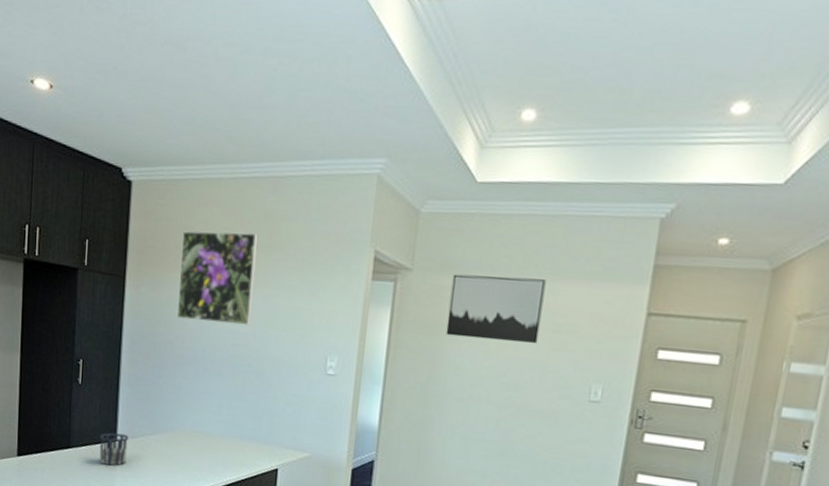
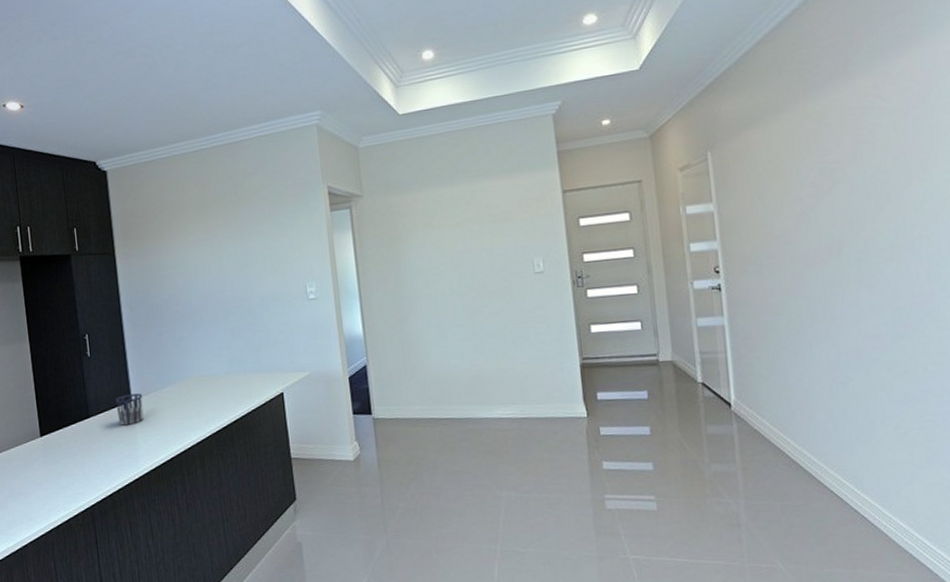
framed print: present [176,231,259,326] -> none [159,193,234,279]
wall art: present [446,274,546,344] -> none [397,181,480,244]

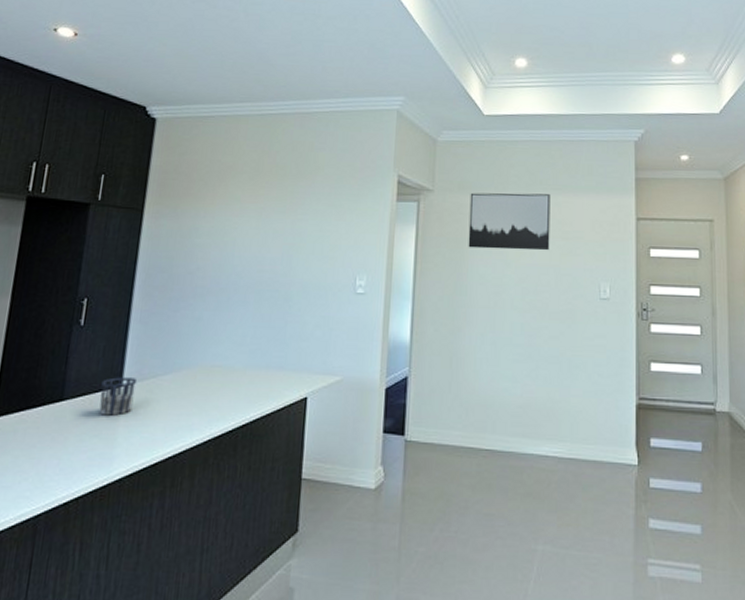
wall art: none [397,181,480,244] -> present [468,192,551,251]

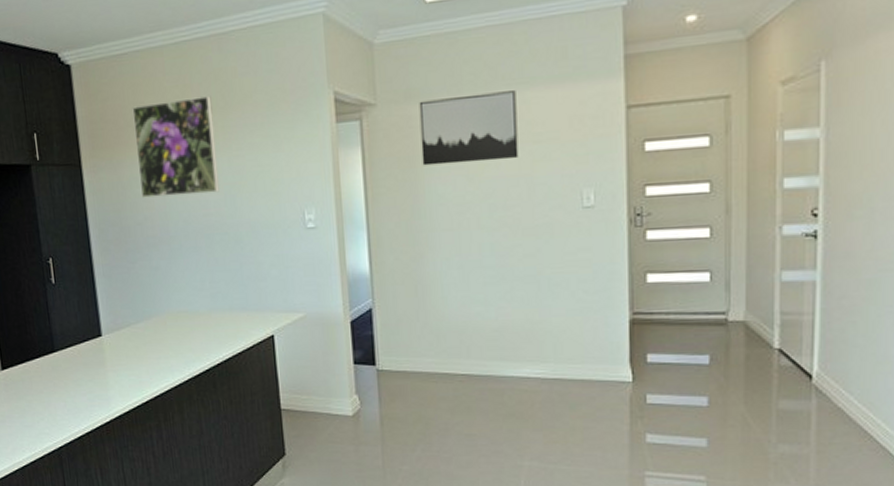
cup: present [99,377,136,416] -> none [83,328,116,363]
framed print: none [198,163,286,251] -> present [132,96,220,198]

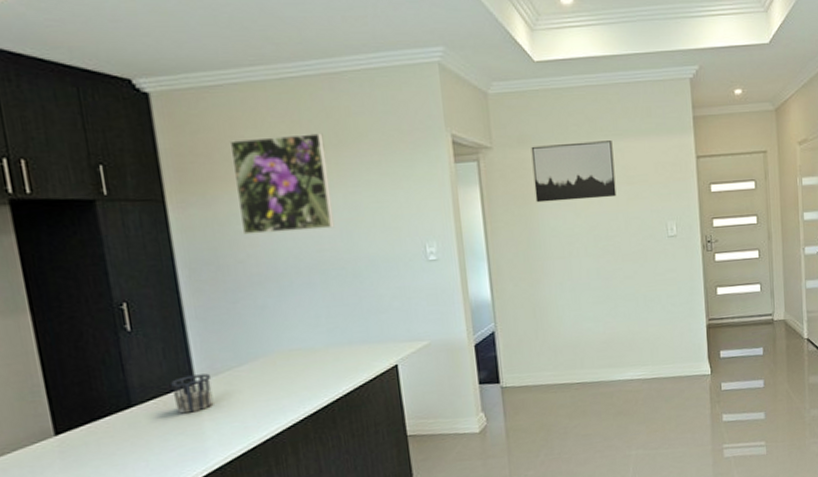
cup: none [83,328,116,363] -> present [171,373,214,414]

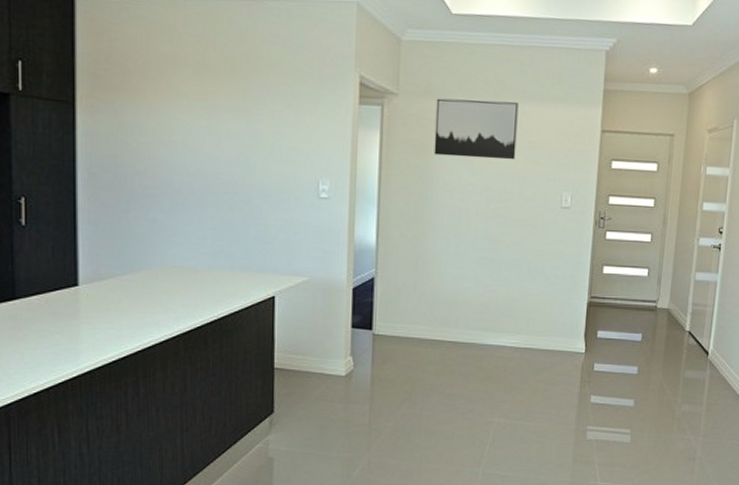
cup: present [171,373,214,414] -> none [55,277,93,314]
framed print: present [229,133,335,235] -> none [144,53,235,153]

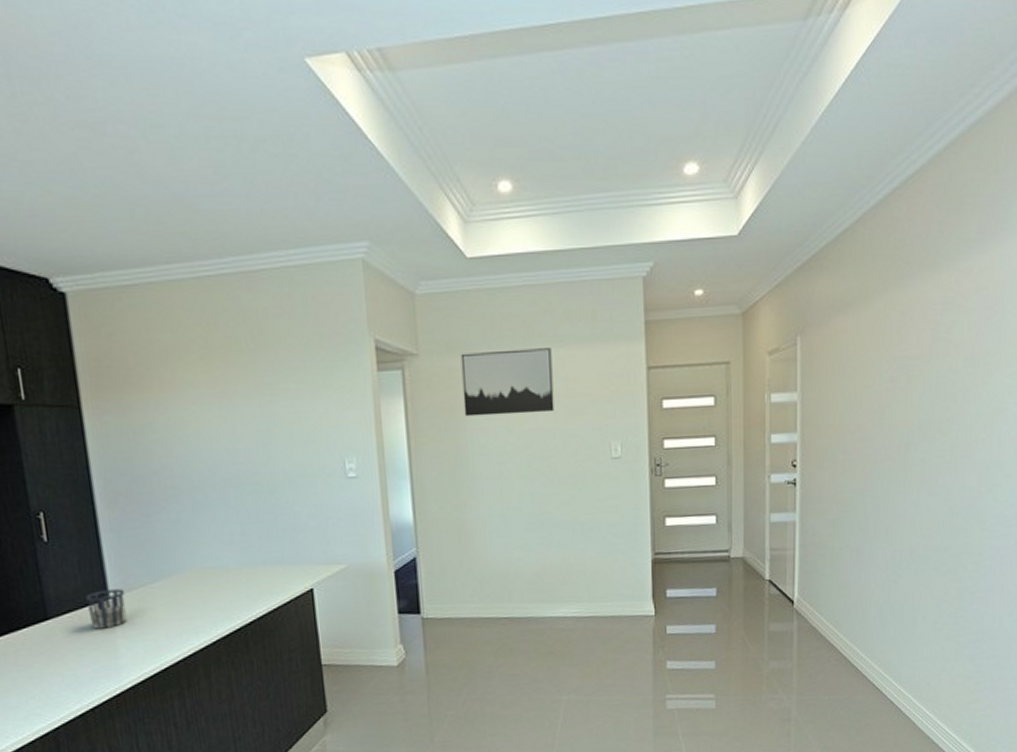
cup: none [55,277,93,314] -> present [85,589,127,629]

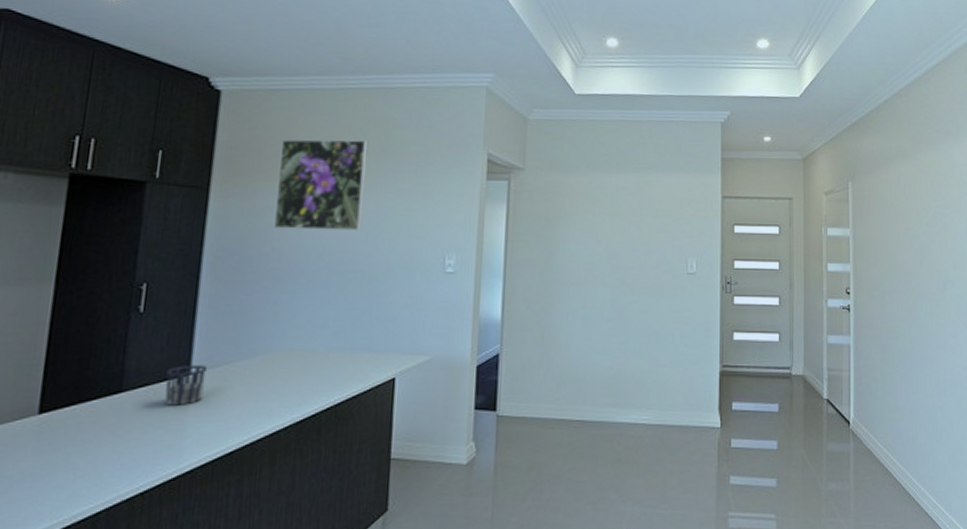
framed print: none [145,337,251,445] -> present [273,139,369,231]
wall art: present [460,348,554,417] -> none [559,171,641,228]

